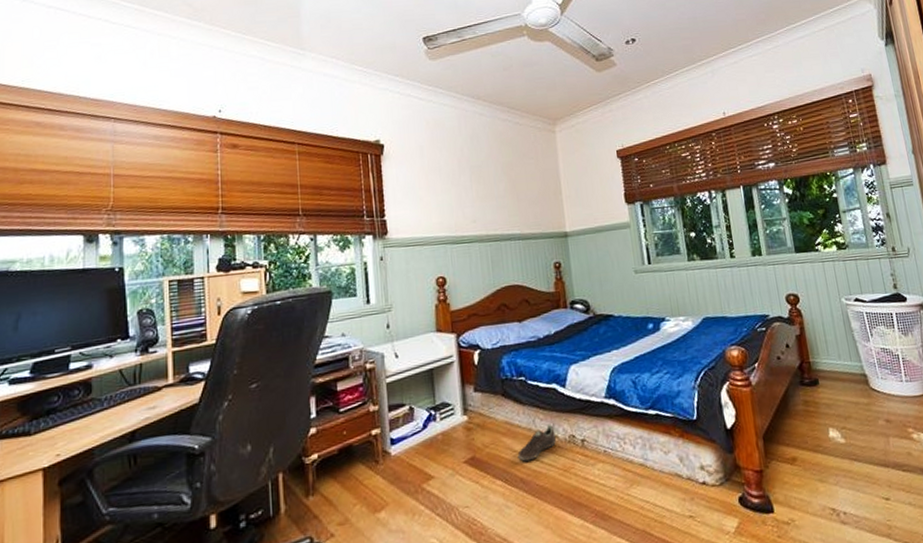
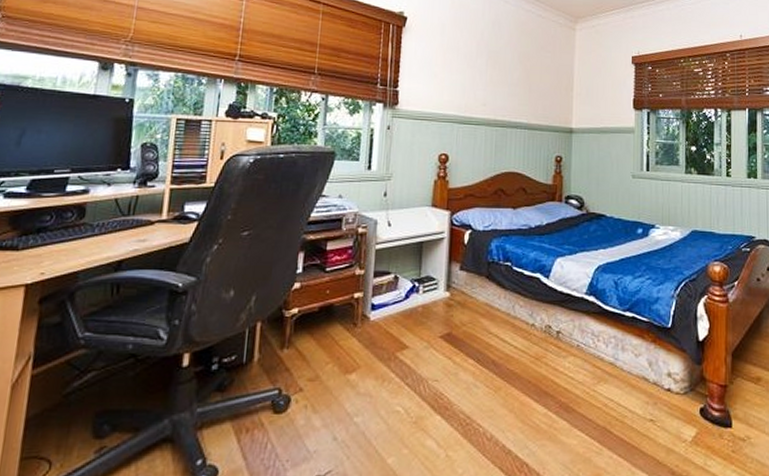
sneaker: present [517,424,556,462] -> none [493,312,532,345]

